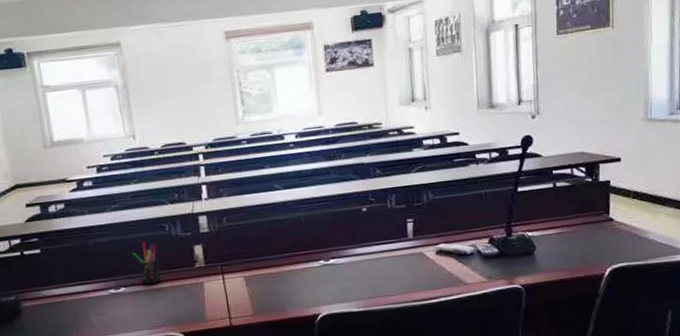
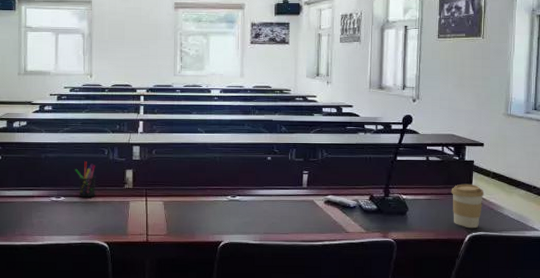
coffee cup: none [585,208,625,261] -> present [451,184,484,229]

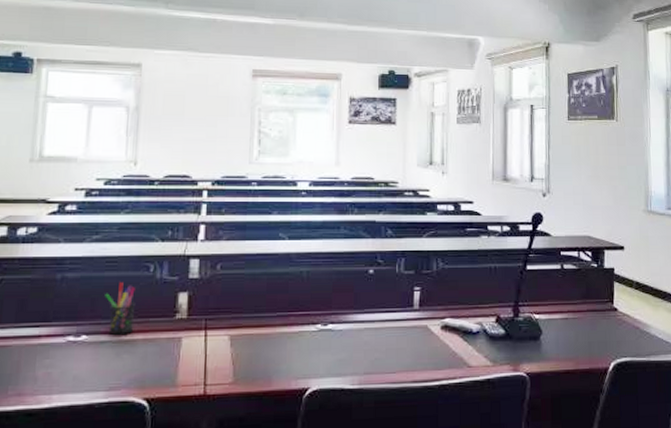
coffee cup: present [451,184,484,229] -> none [590,297,628,354]

